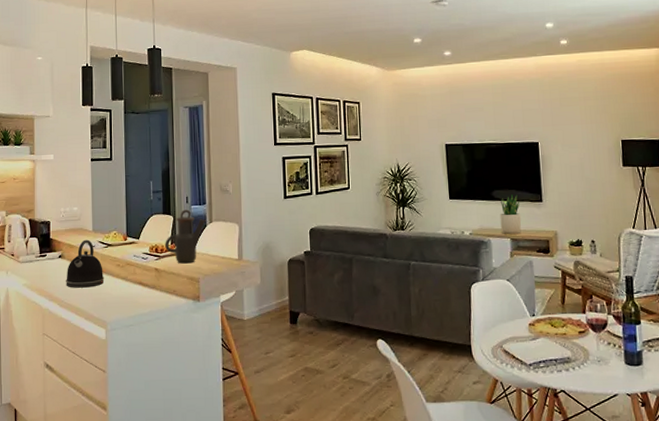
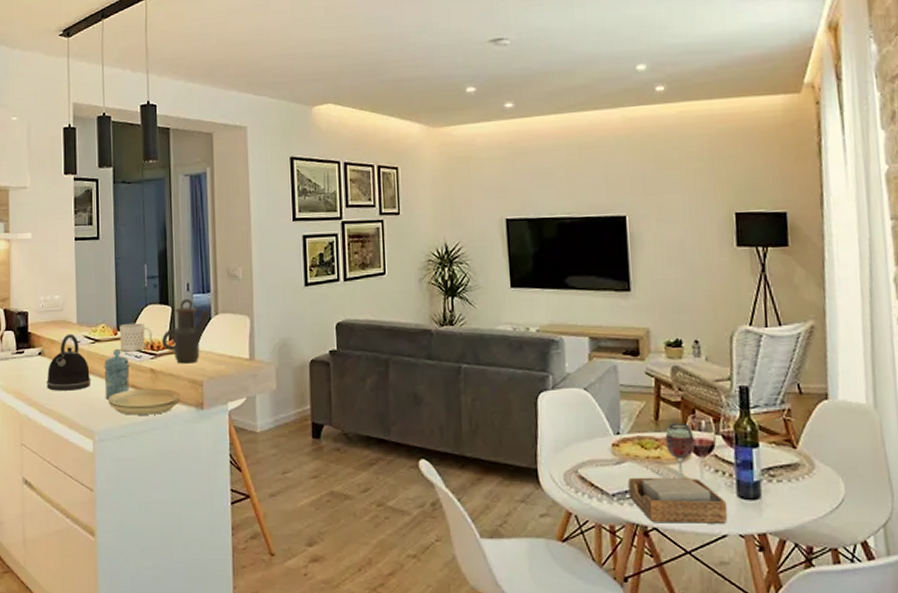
canister: none [115,252,138,294] -> present [104,349,130,399]
plate: none [118,284,180,308] -> present [107,388,180,415]
mug: none [129,230,157,254] -> present [119,323,153,352]
planter: present [499,194,522,235] -> none [575,281,603,332]
napkin holder: none [541,349,618,386] -> present [628,477,728,523]
wineglass: none [569,306,592,351] -> present [665,422,695,480]

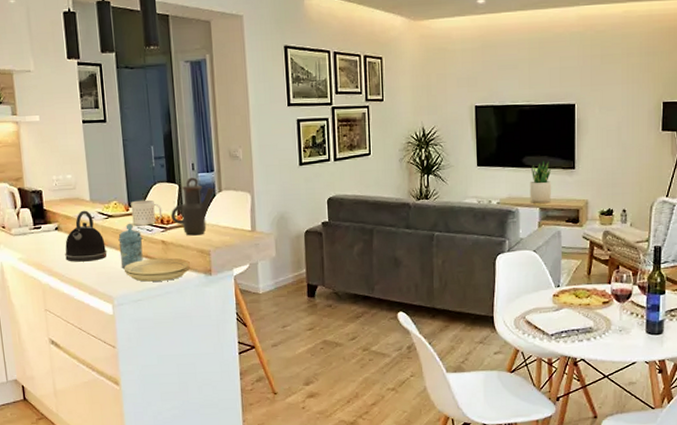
planter: none [575,281,603,332] -> present [529,161,552,204]
napkin holder: present [628,477,728,523] -> none [564,319,638,355]
wineglass: present [665,422,695,480] -> none [594,276,617,321]

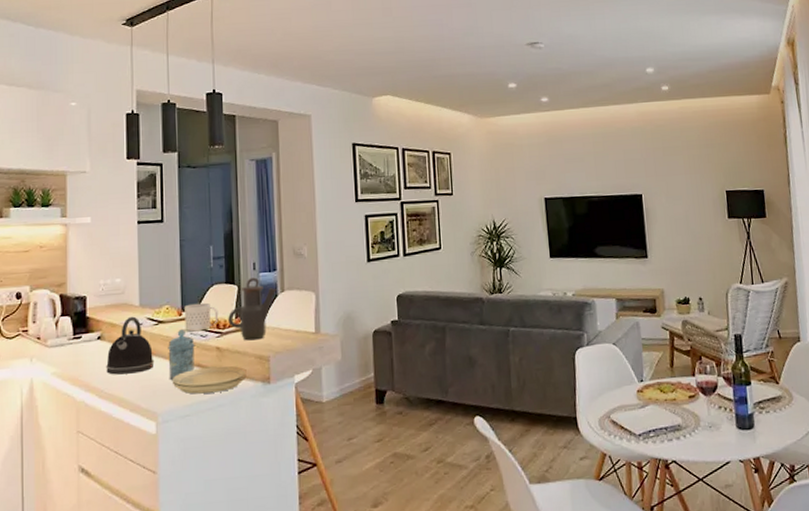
planter: present [529,161,552,204] -> none [603,250,627,295]

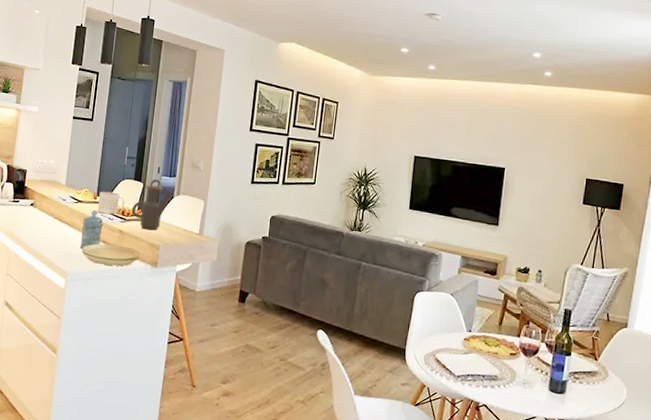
kettle: present [106,316,155,375] -> none [34,192,71,238]

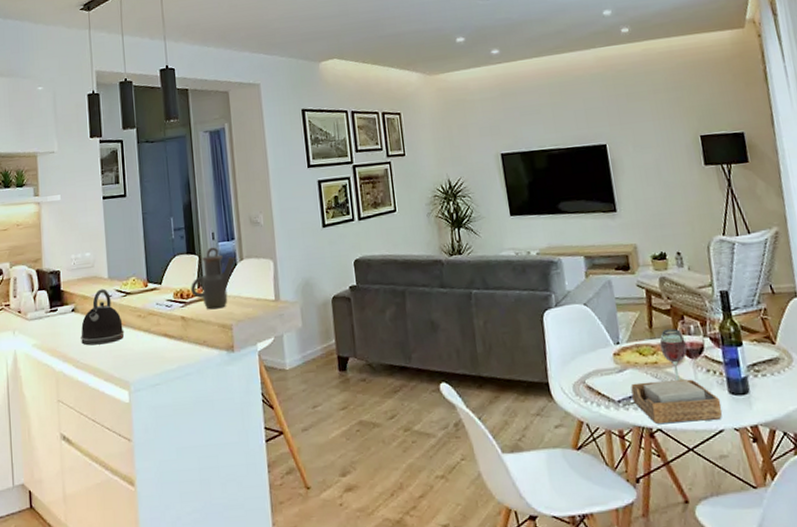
kettle: none [34,192,71,238] -> present [81,288,125,346]
canister: present [80,210,104,249] -> none [136,300,162,350]
plate: present [81,244,140,266] -> none [141,335,212,364]
mug: present [97,191,125,215] -> none [149,273,182,302]
napkin holder: none [470,365,540,408] -> present [630,379,723,424]
wineglass: none [503,329,526,372] -> present [659,328,687,382]

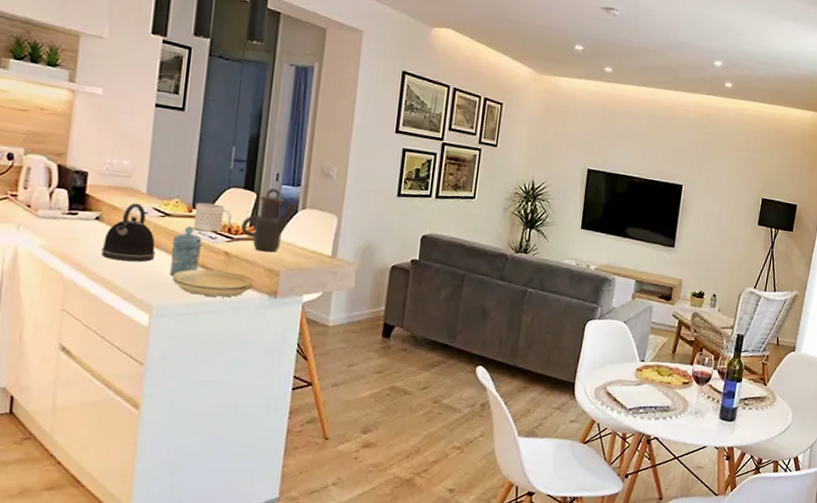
canister: none [136,300,162,350] -> present [169,227,202,276]
plate: none [141,335,212,364] -> present [172,269,254,297]
mug: none [149,273,182,302] -> present [193,202,232,232]
napkin holder: present [630,379,723,424] -> none [642,396,711,437]
wineglass: present [659,328,687,382] -> none [676,357,698,402]

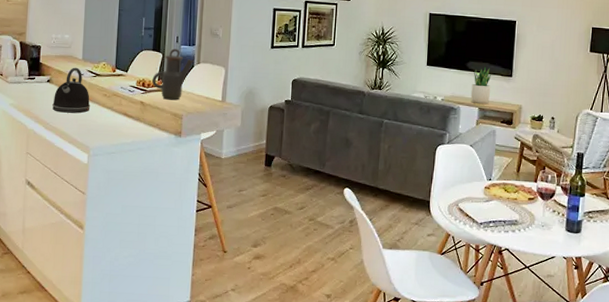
canister: present [169,227,202,276] -> none [101,84,124,123]
plate: present [172,269,254,297] -> none [103,116,163,138]
mug: present [193,202,232,232] -> none [117,63,145,87]
planter: none [627,235,651,277] -> present [470,67,491,105]

